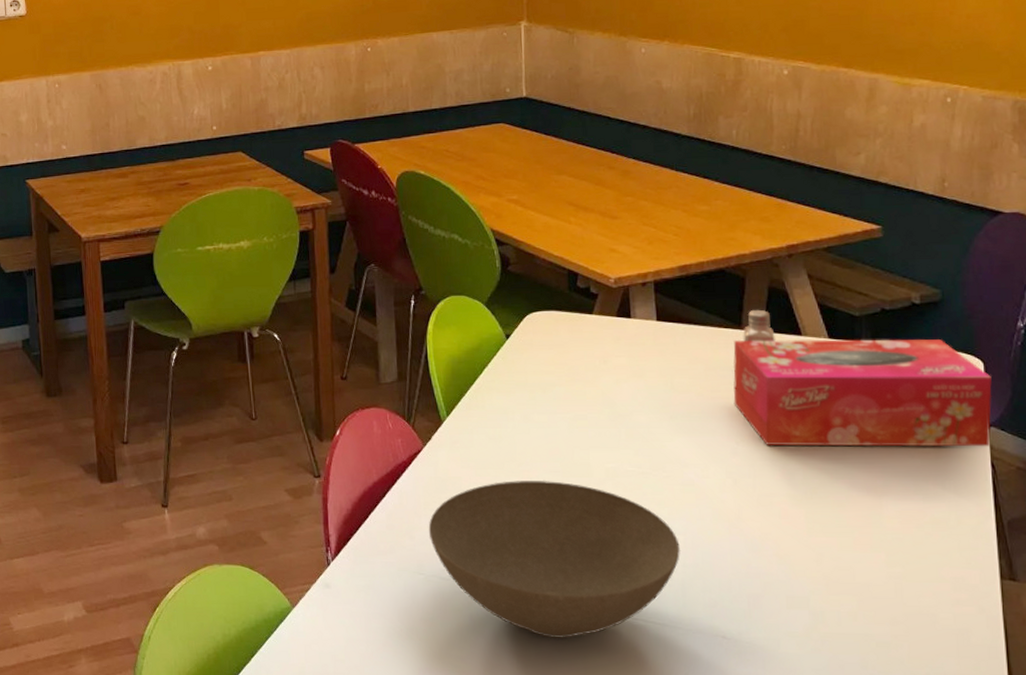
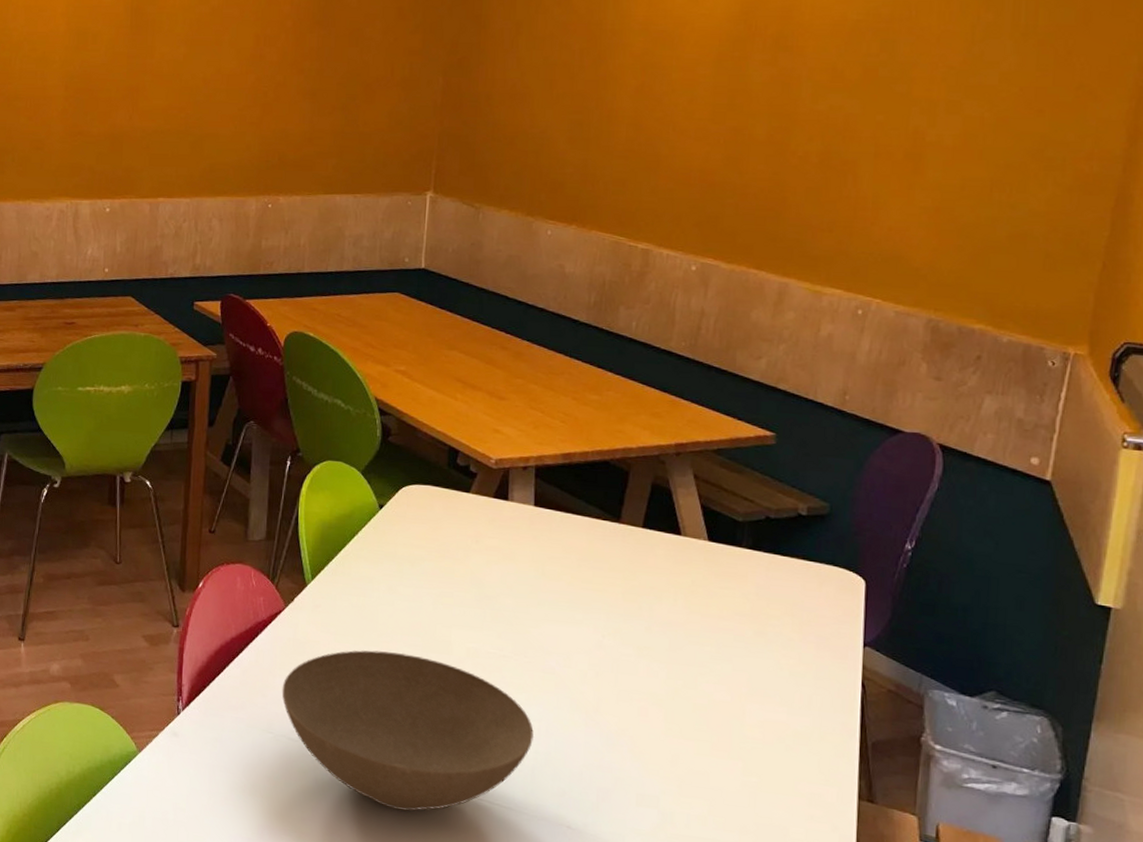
tissue box: present [733,339,992,447] -> none [604,534,872,667]
saltshaker: present [743,309,776,342] -> none [620,504,655,539]

